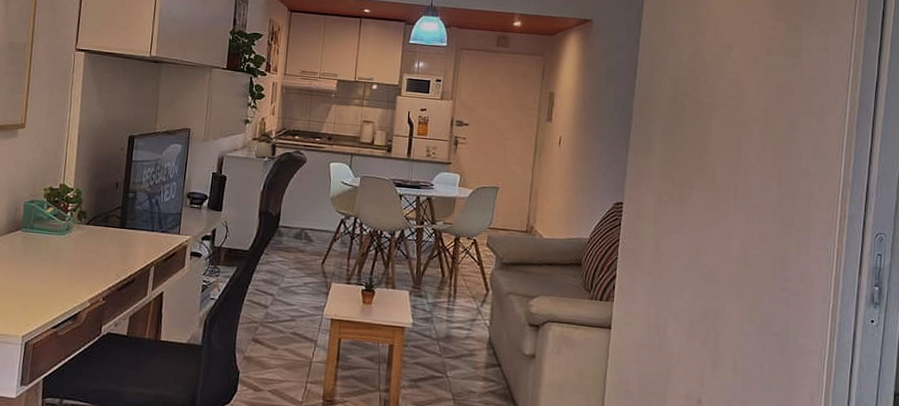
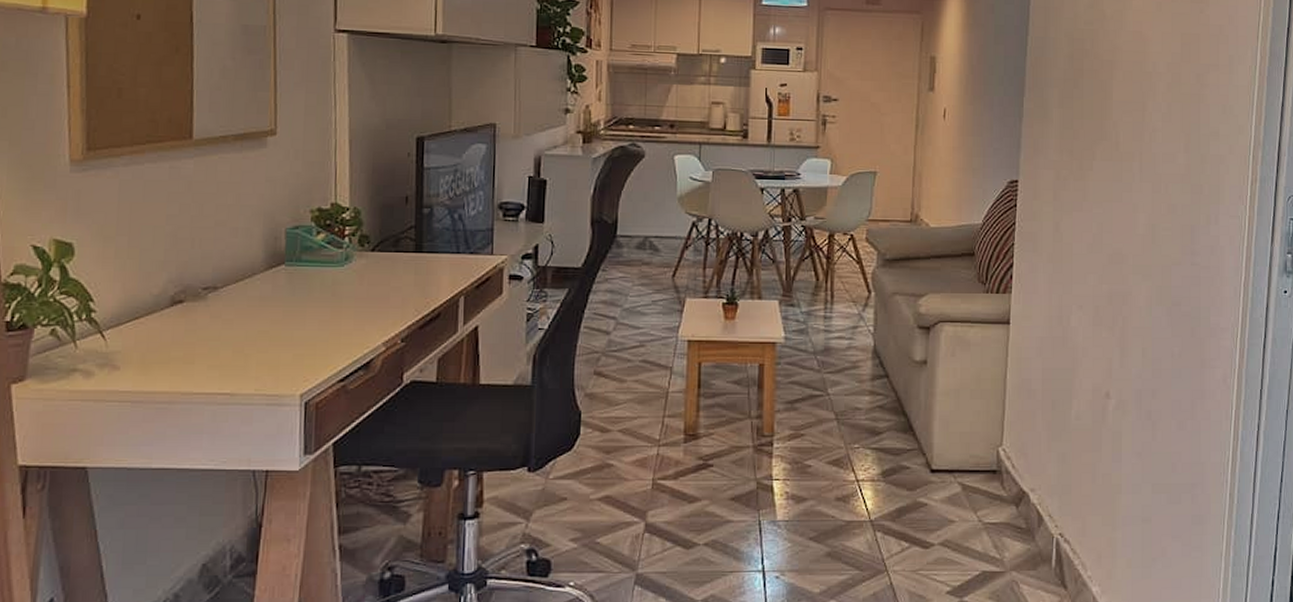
kettle: present [254,133,277,158] -> none [579,125,607,155]

